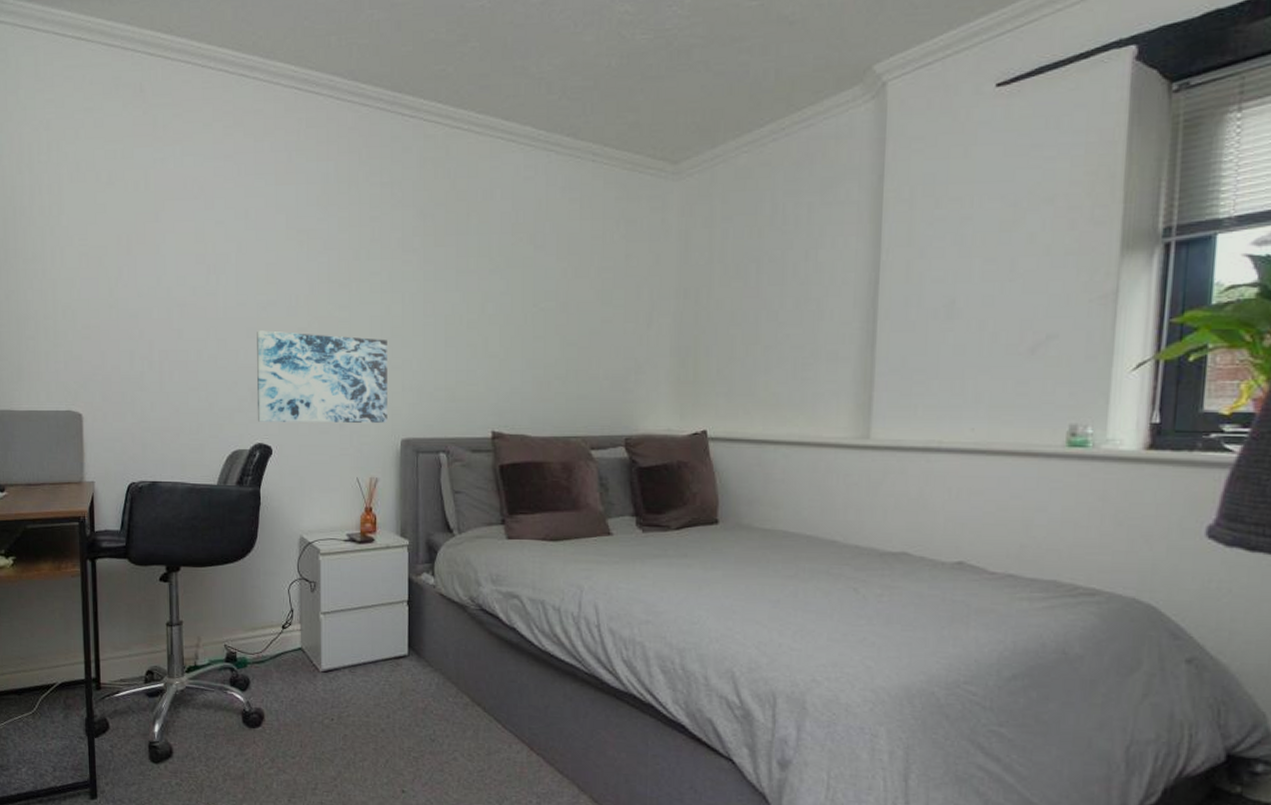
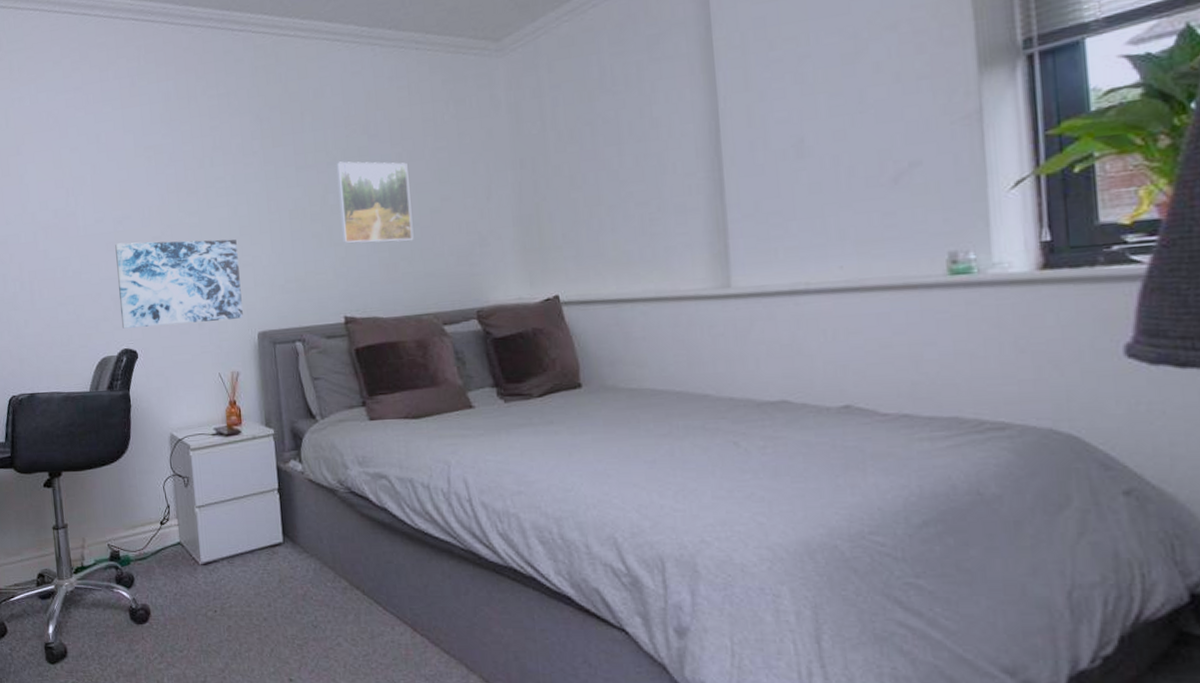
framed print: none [498,270,571,361] -> present [336,161,414,244]

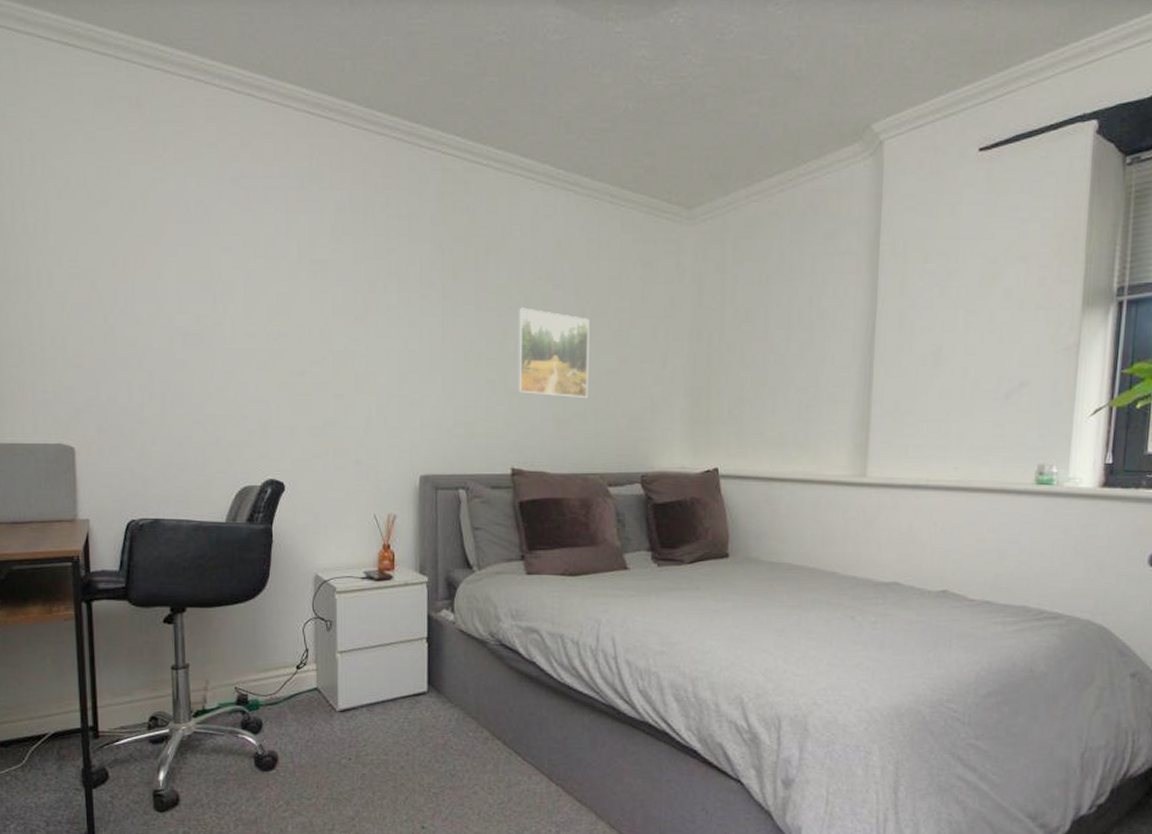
wall art: present [115,239,243,329] -> none [267,362,406,459]

